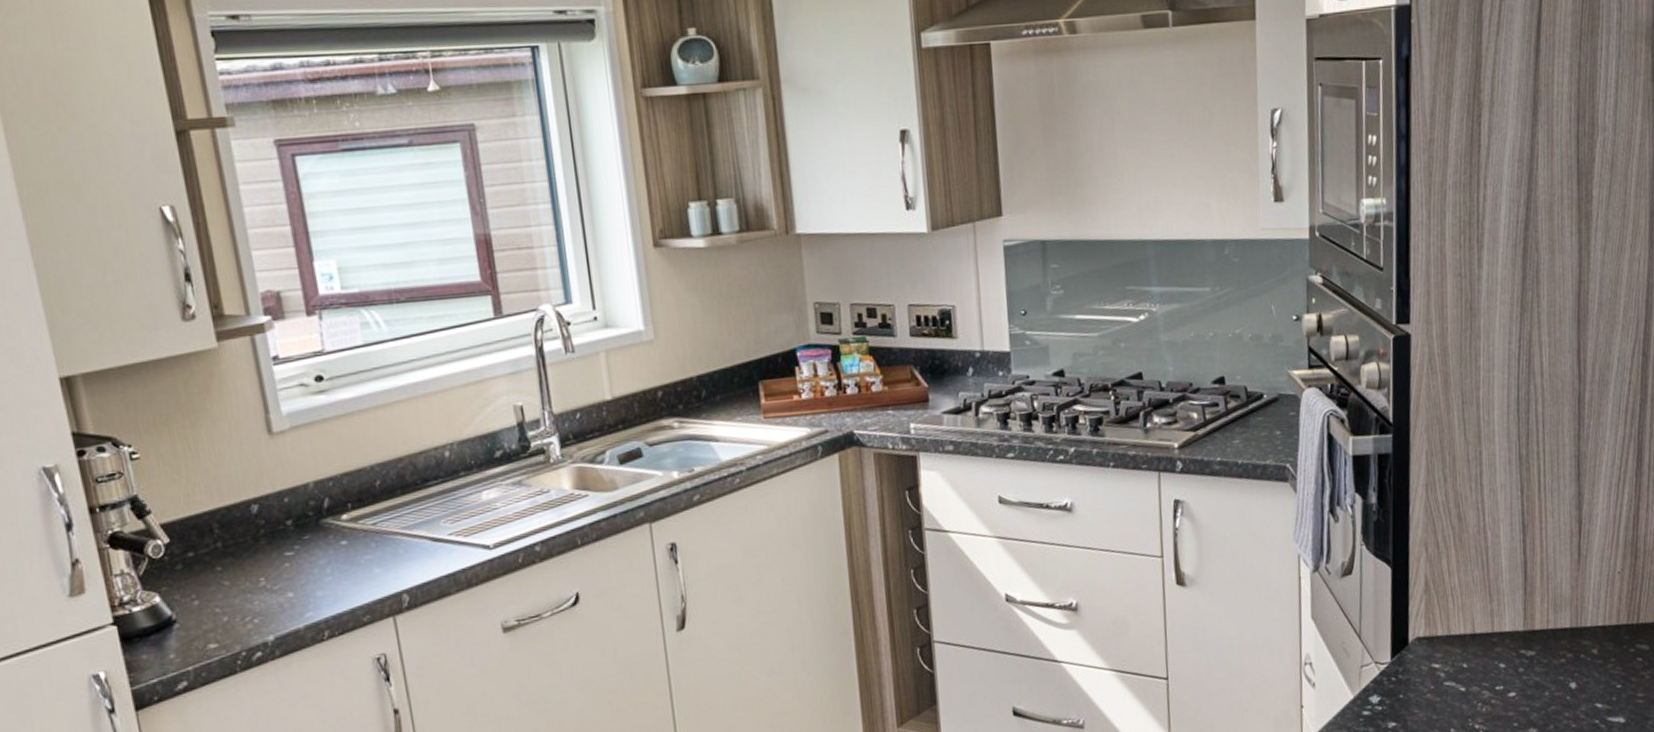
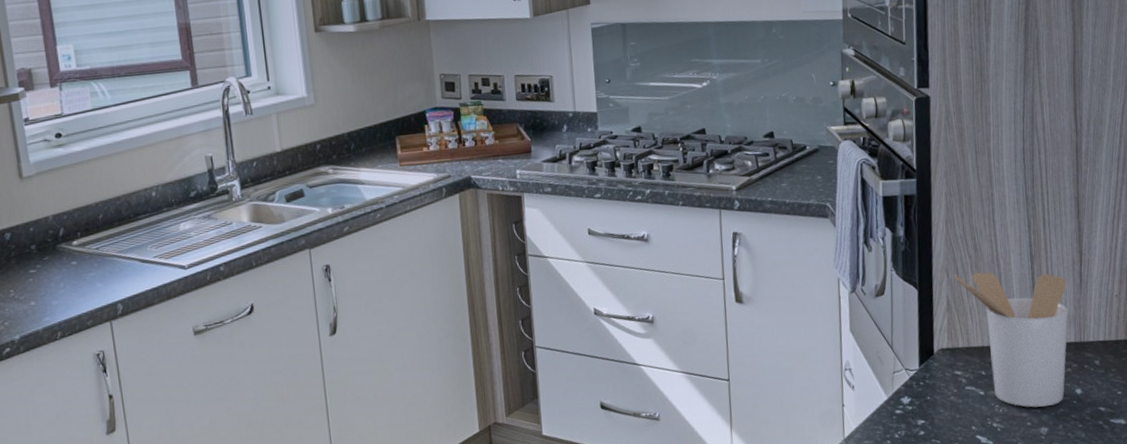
utensil holder: none [1434,545,1564,705] -> present [954,272,1069,408]

